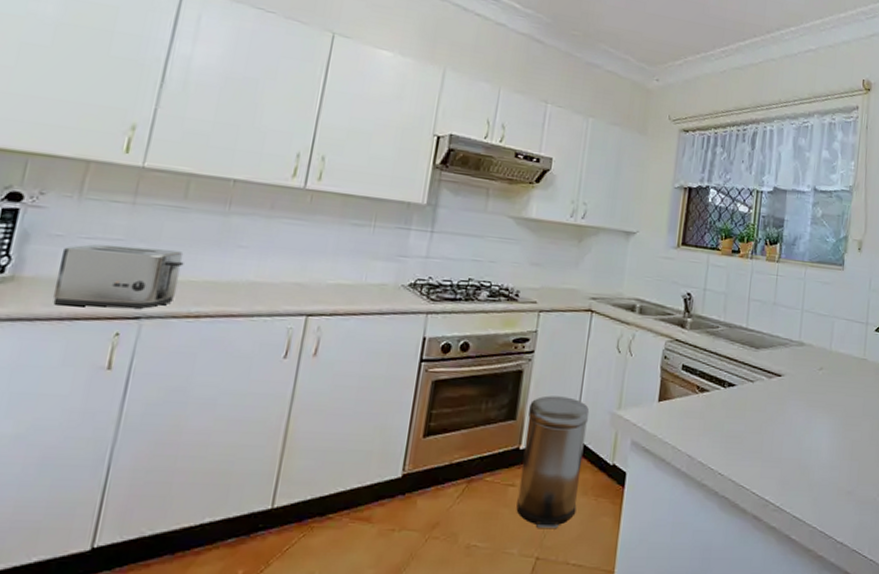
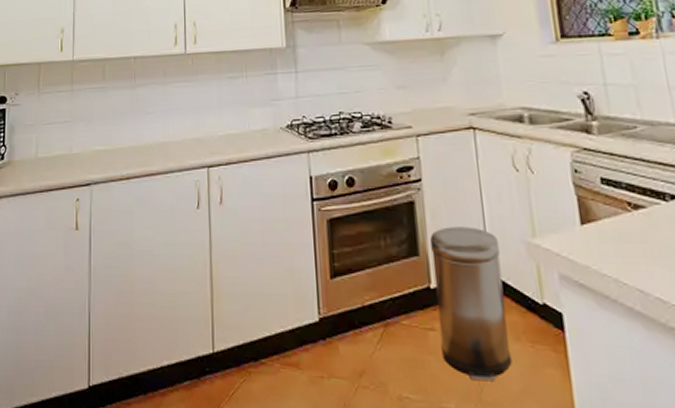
toaster: present [52,244,184,310] -> none [34,123,112,182]

